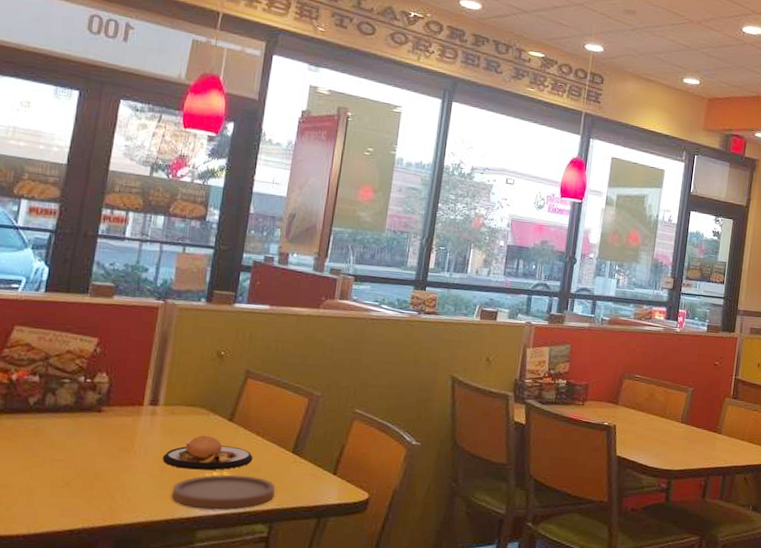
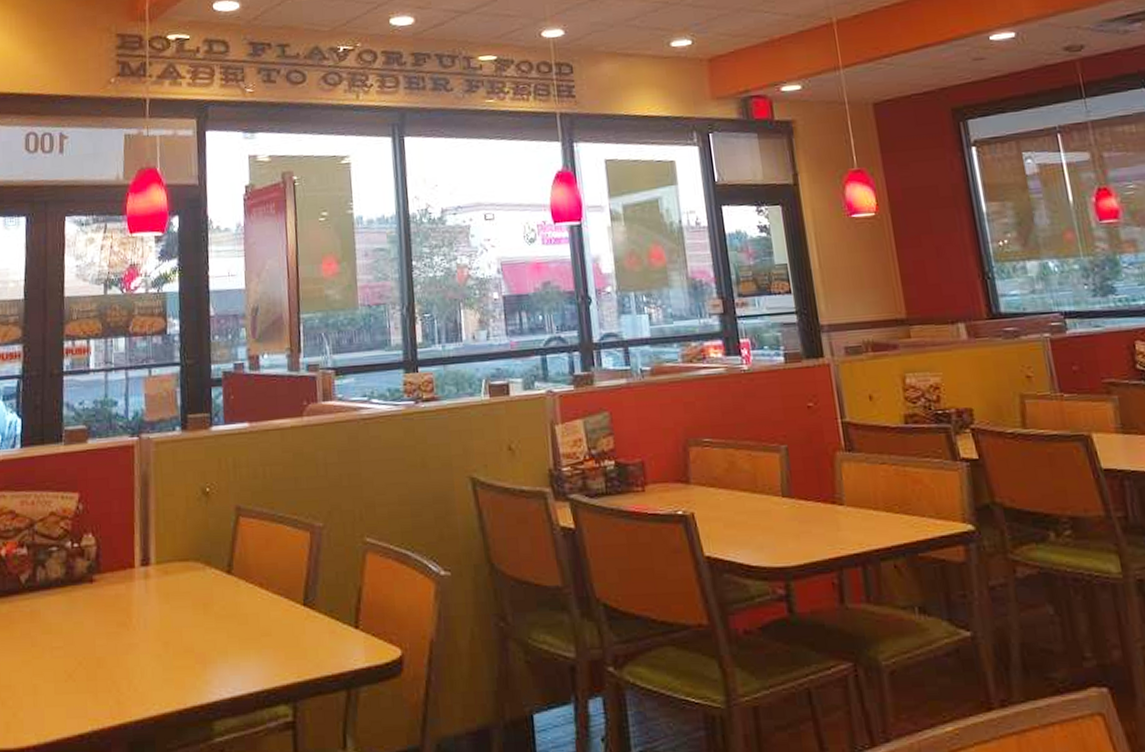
burger: present [162,435,253,470] -> none [163,595,261,642]
tray: present [171,474,275,509] -> none [179,641,292,692]

